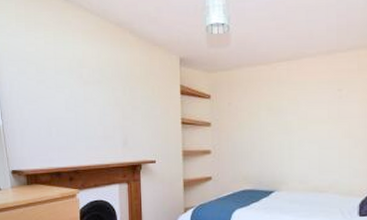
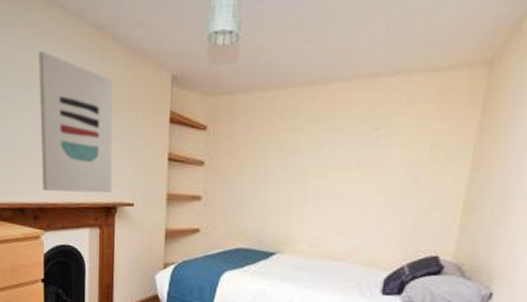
wall art: none [69,43,136,156] -> present [39,51,113,194]

